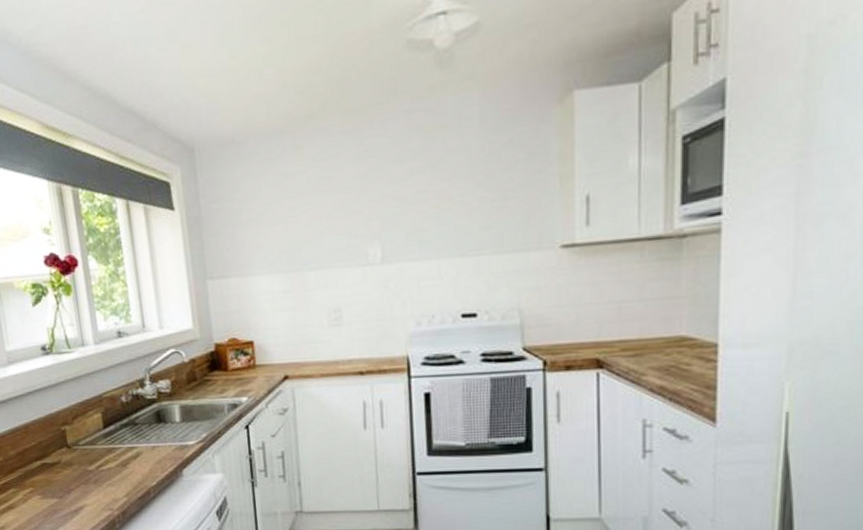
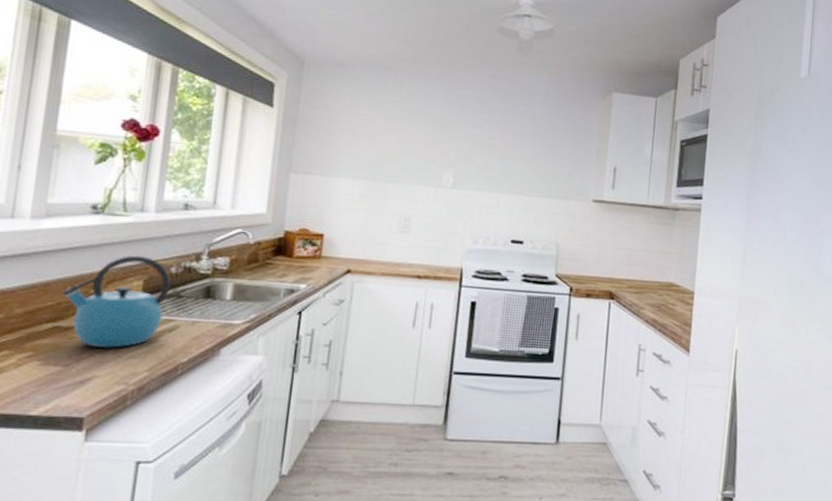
kettle: none [39,389,126,480] -> present [61,255,171,349]

